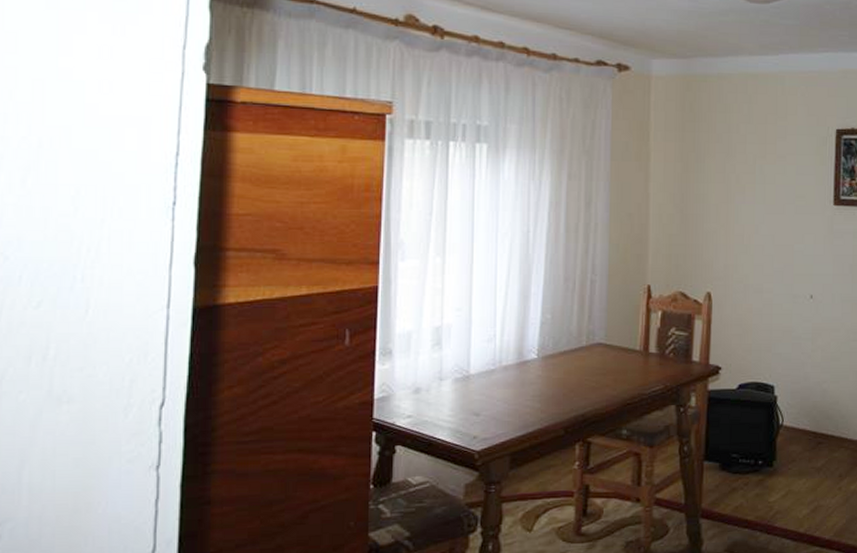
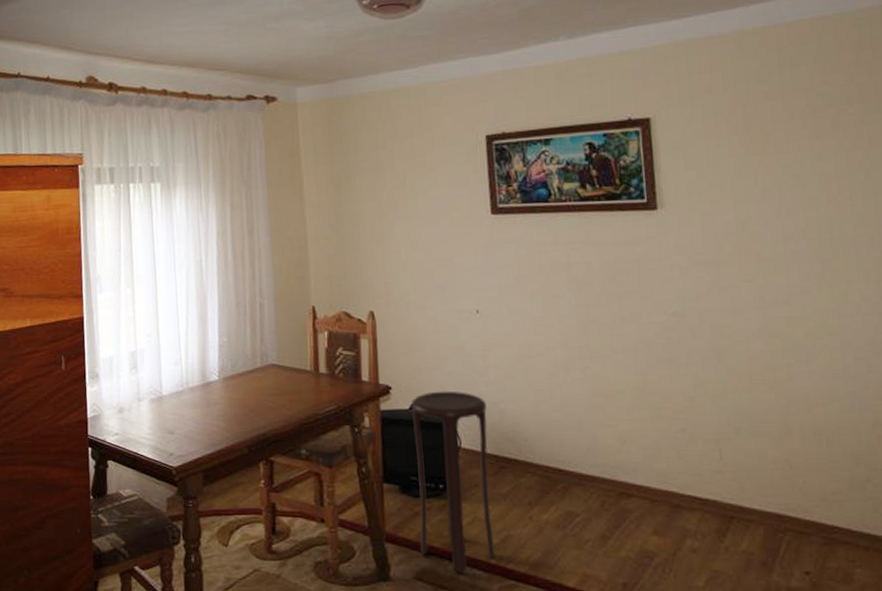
stool: none [734,371,810,543] -> present [411,391,495,573]

